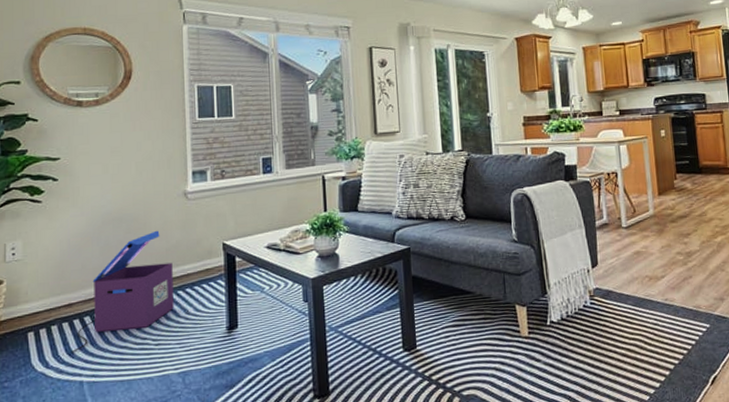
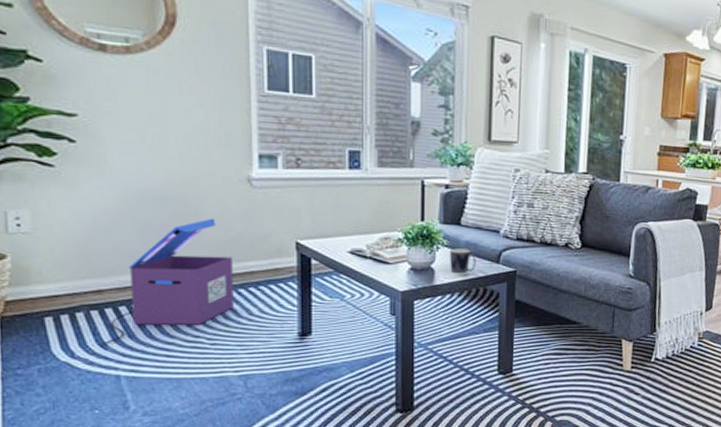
mug: none [350,232,374,258] -> present [449,248,476,276]

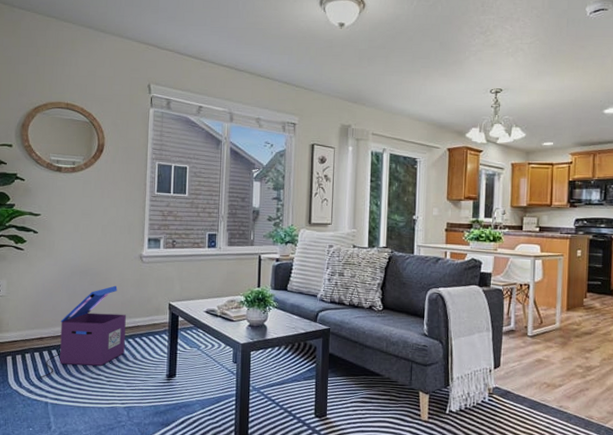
mug: present [449,248,476,276] -> none [278,309,299,332]

